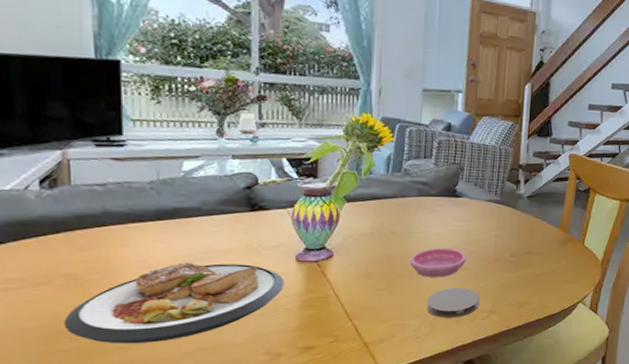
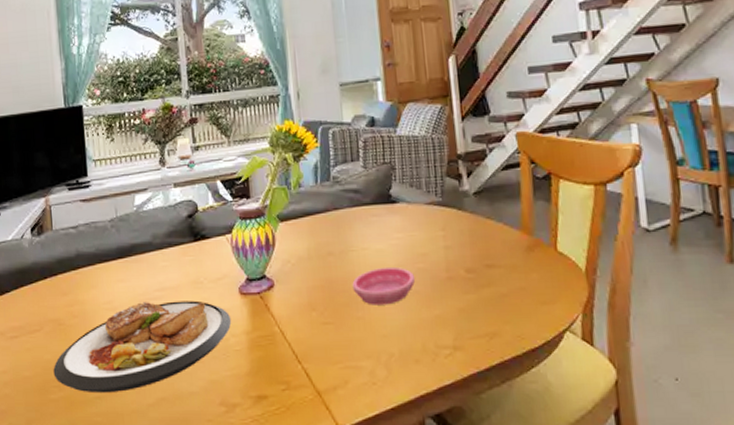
coaster: present [426,287,479,318] -> none [377,316,438,357]

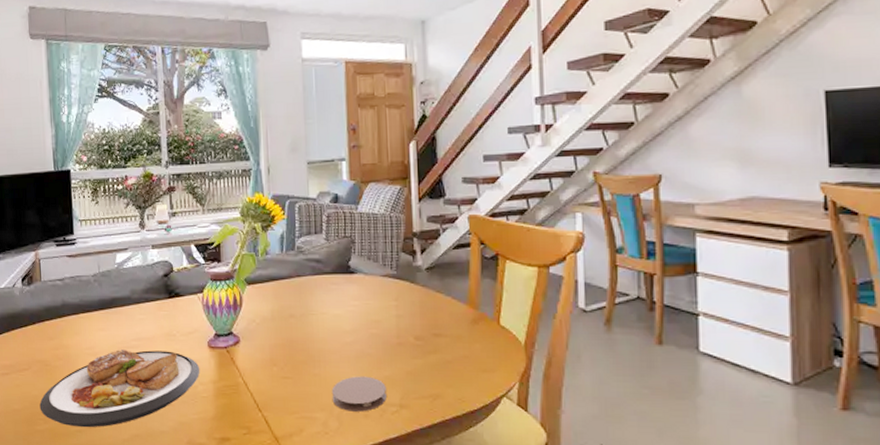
saucer: present [352,266,415,305] -> none [311,330,368,365]
coaster: none [377,316,438,357] -> present [331,376,386,412]

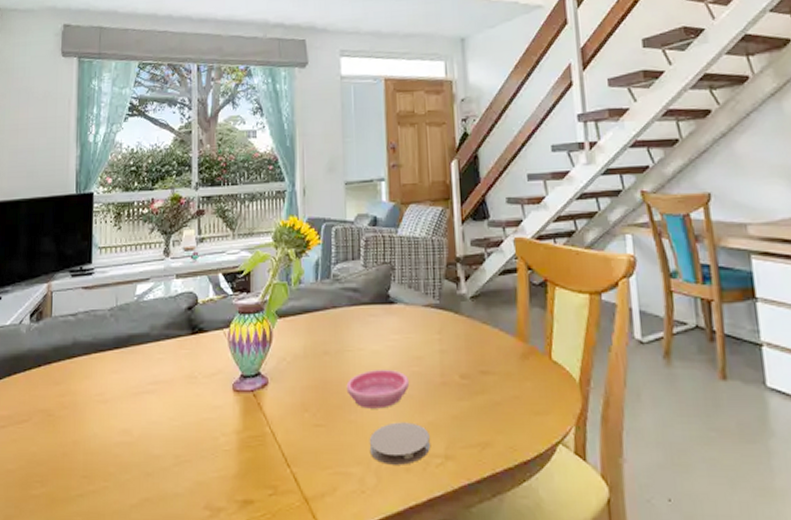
plate: present [39,350,200,428] -> none [37,395,223,491]
saucer: none [311,330,368,365] -> present [346,369,409,409]

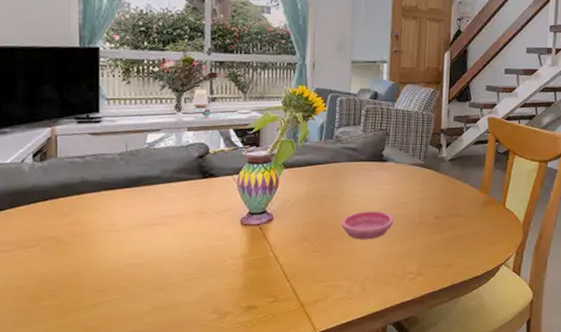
coaster: present [369,422,430,465] -> none [357,249,406,279]

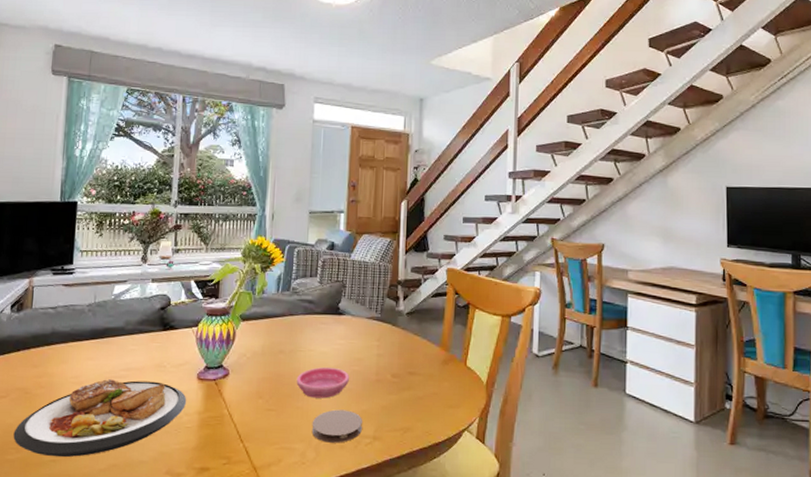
plate: none [47,226,231,302] -> present [13,379,187,458]
coaster: none [357,249,406,279] -> present [311,409,362,443]

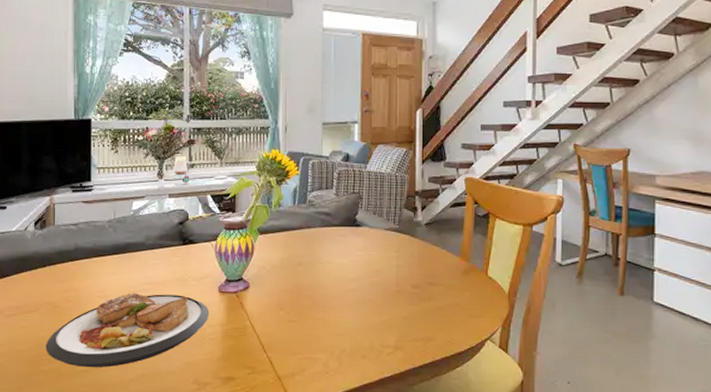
saucer: present [296,367,349,399] -> none [316,278,369,310]
coaster: present [311,409,362,443] -> none [333,320,384,353]

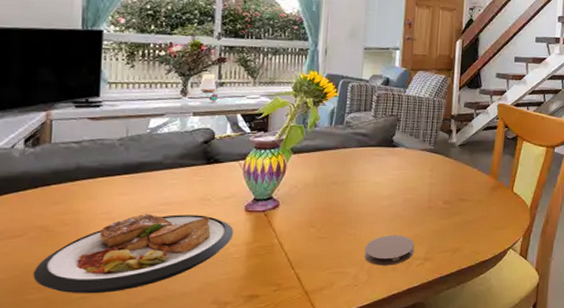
coaster: none [333,320,384,353] -> present [364,235,414,265]

